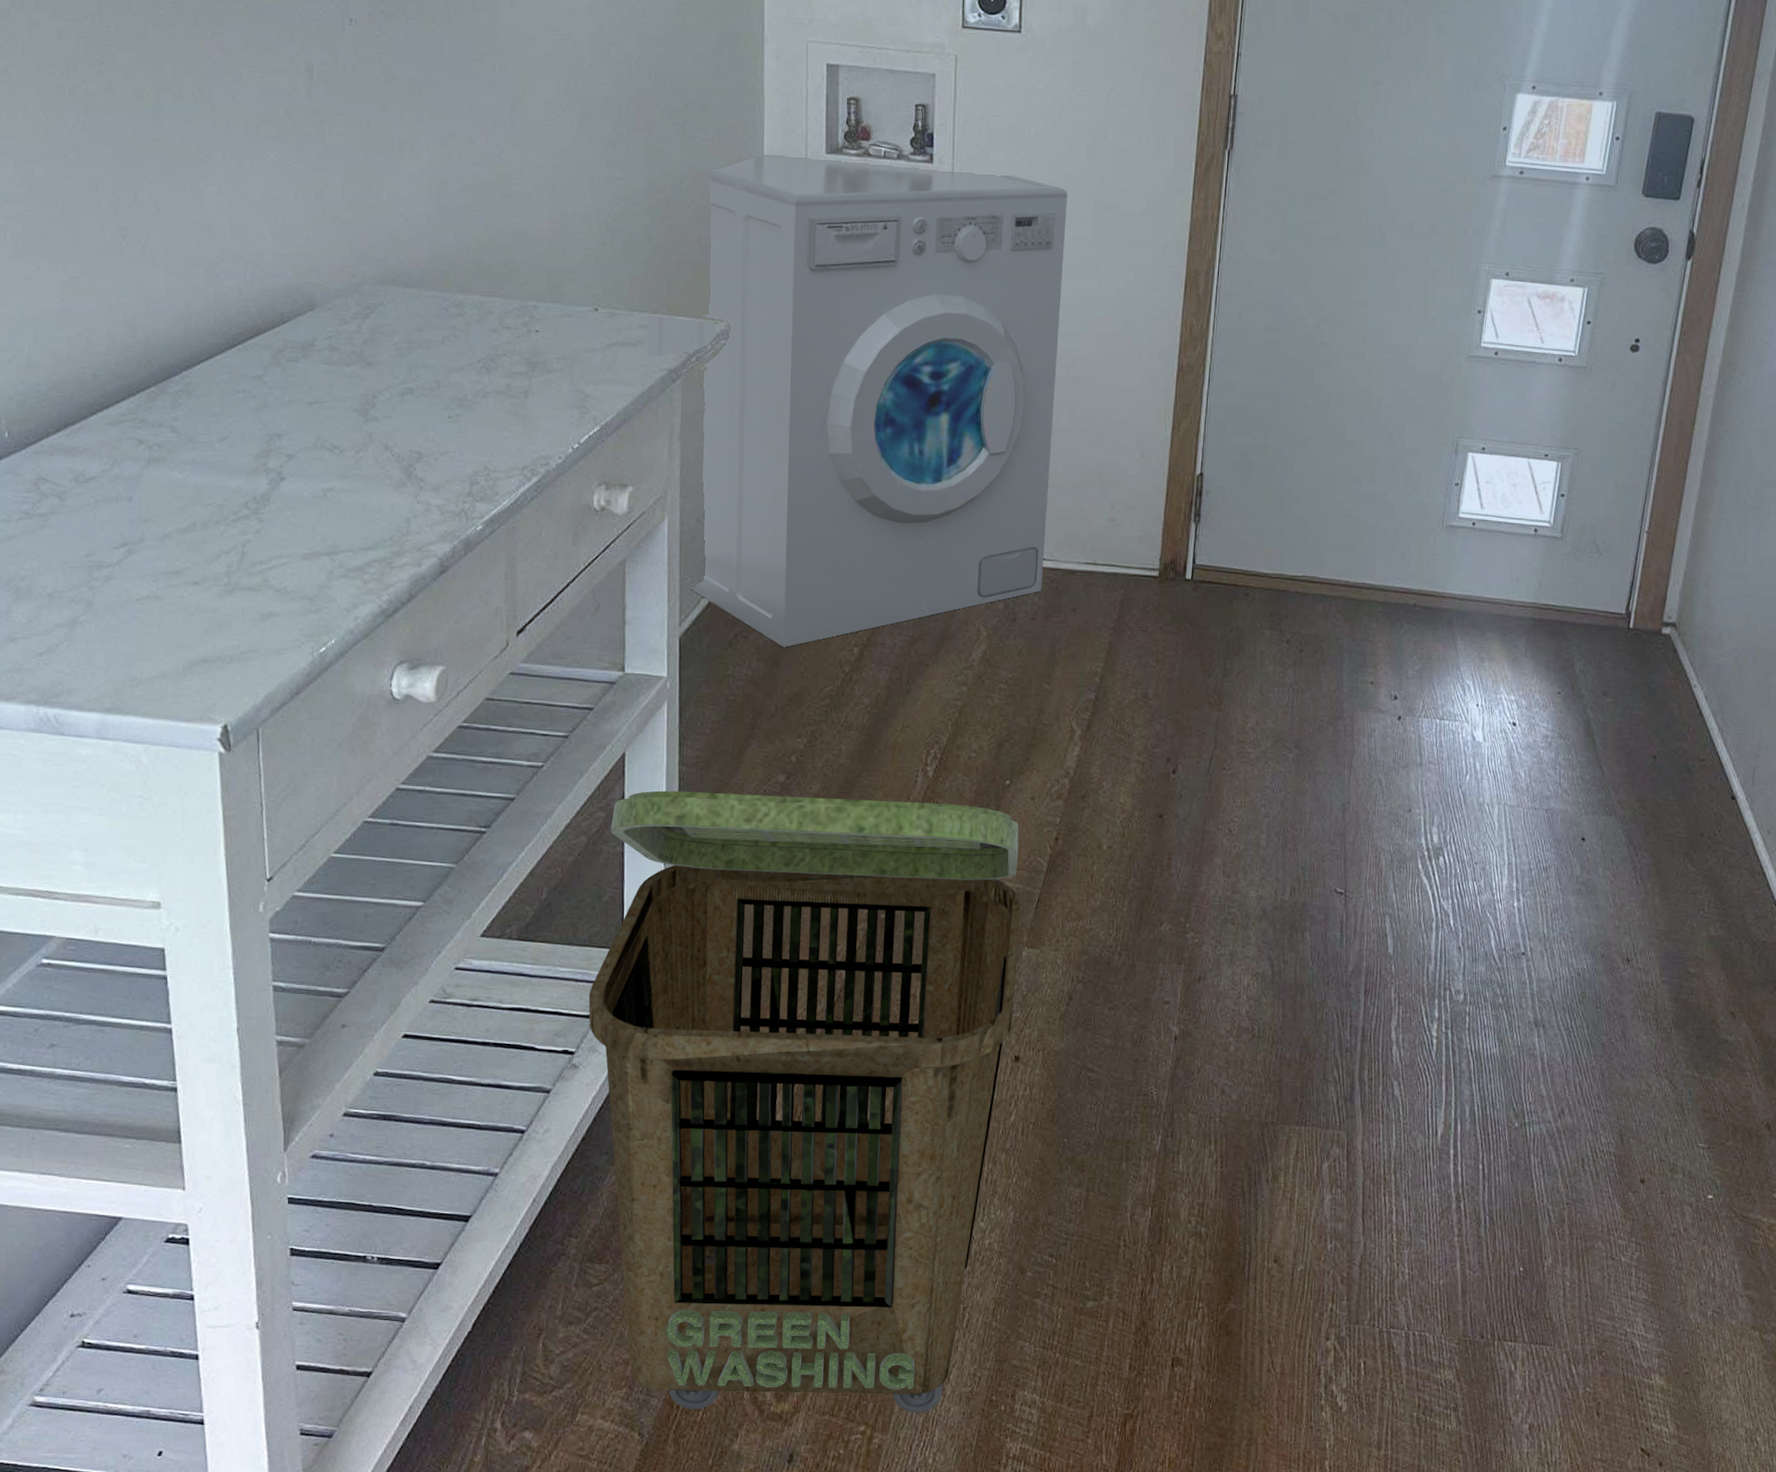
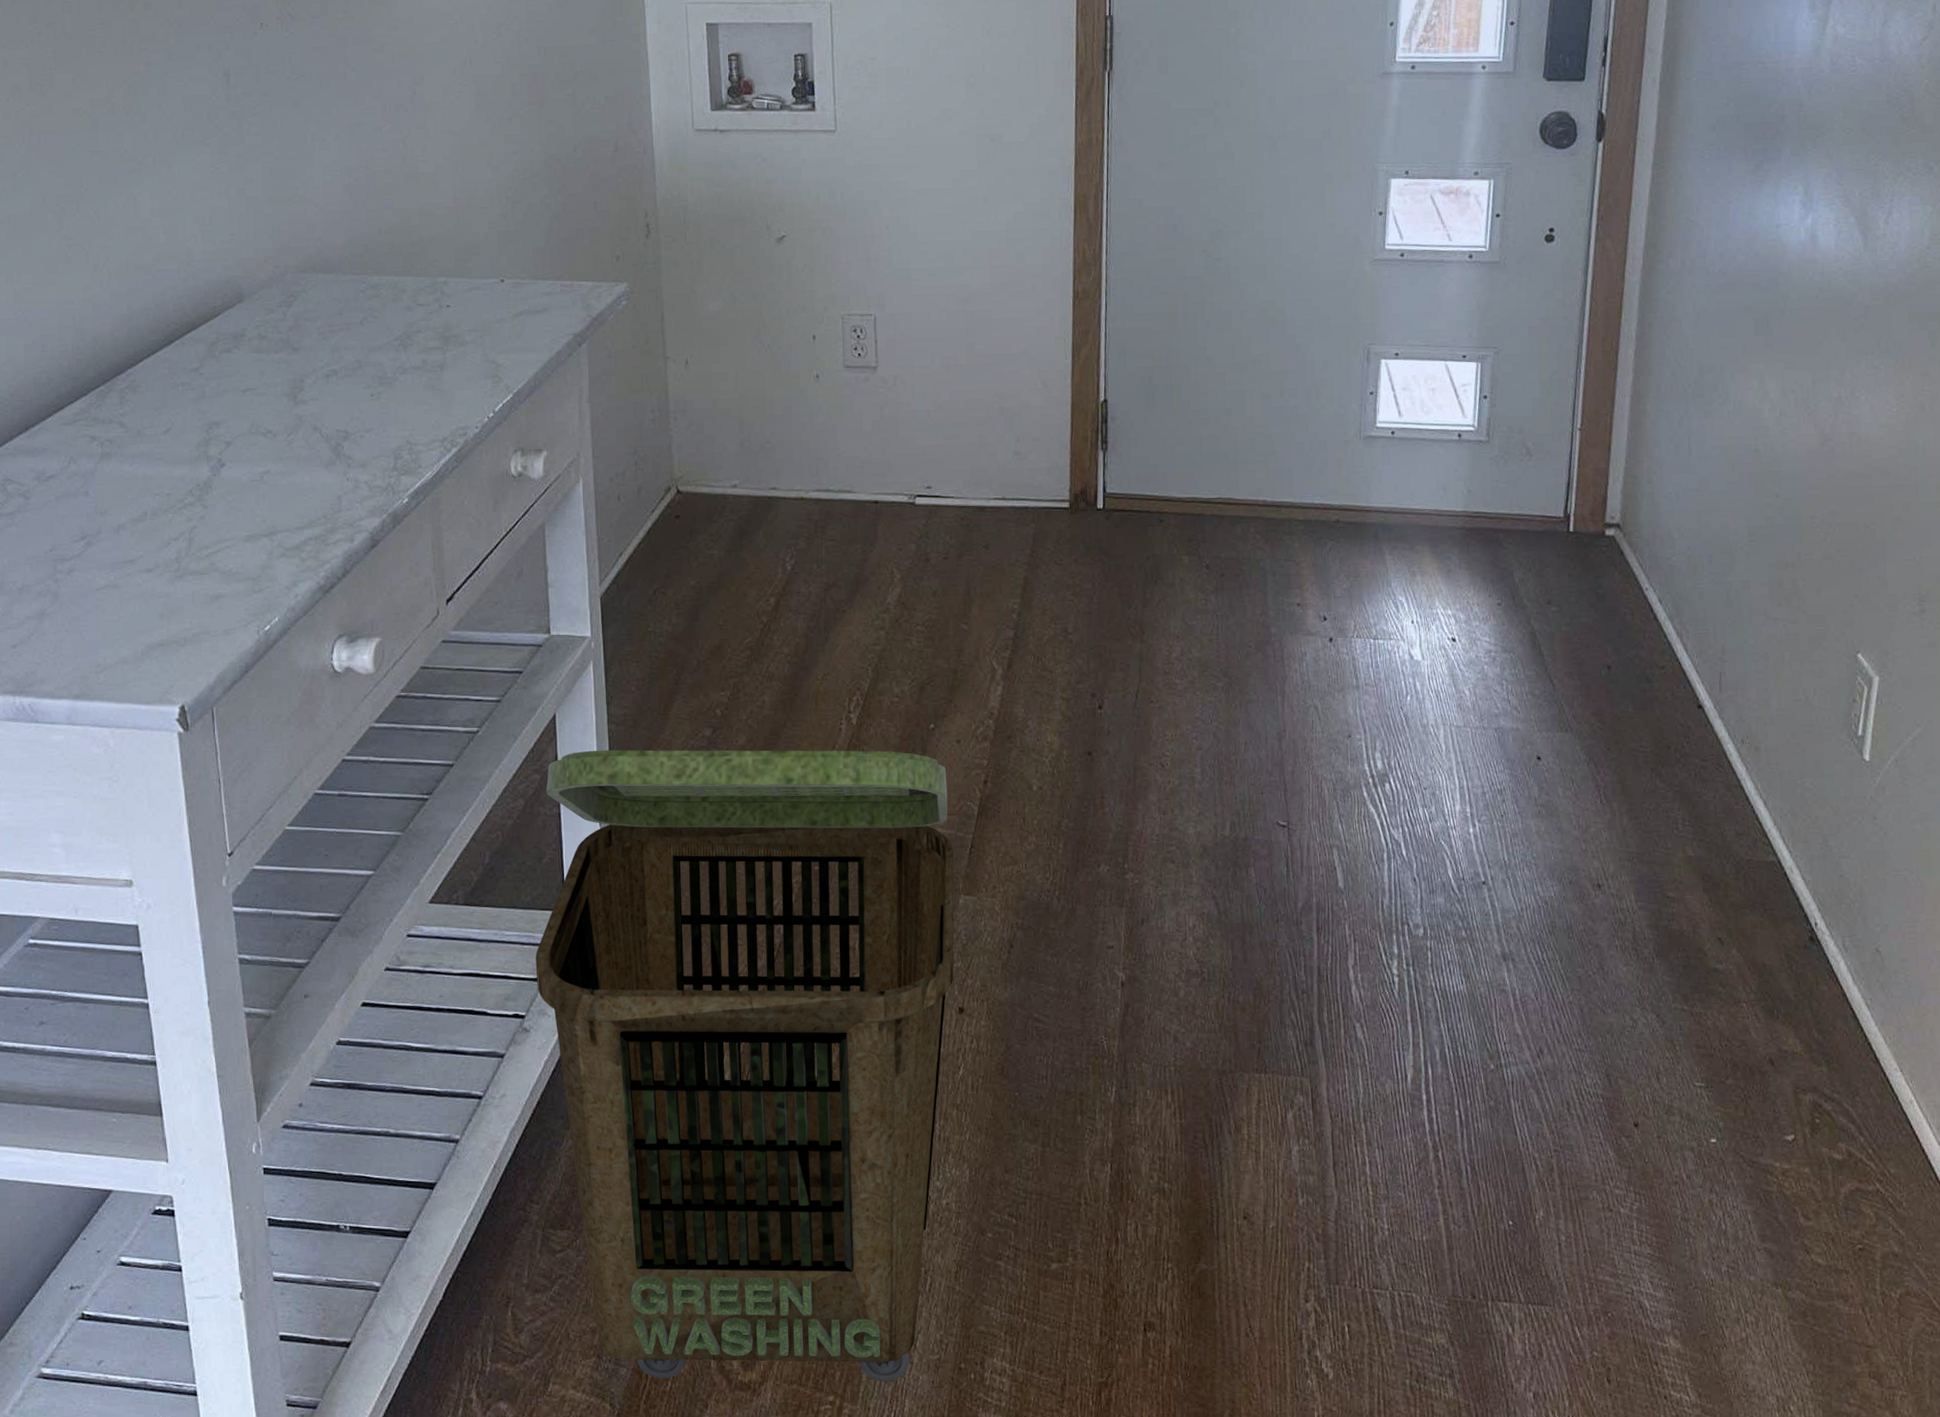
washing machine: present [647,155,1067,648] -> none [551,115,953,601]

